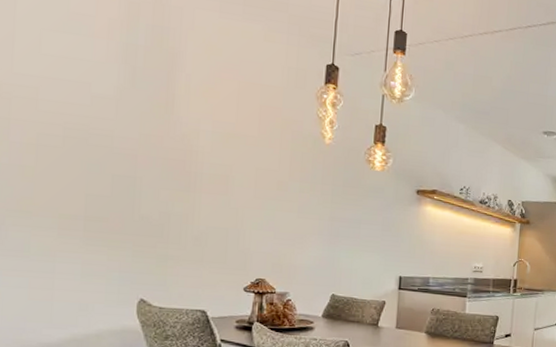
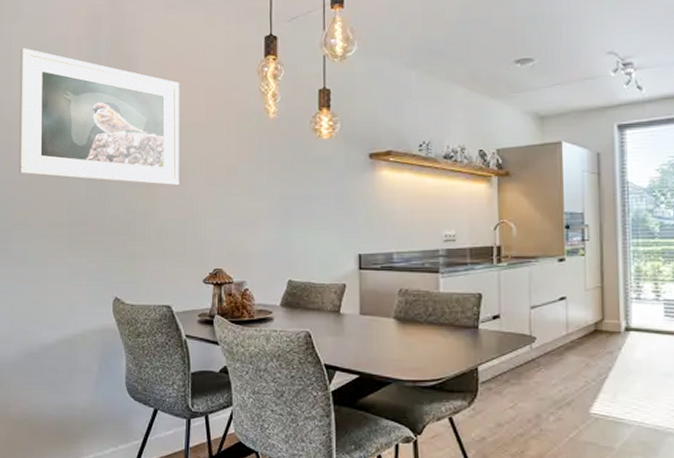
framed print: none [19,14,232,194] -> present [18,48,180,186]

